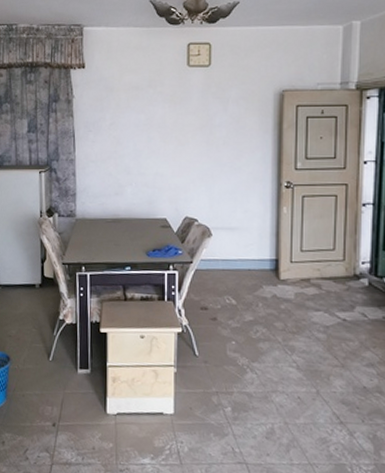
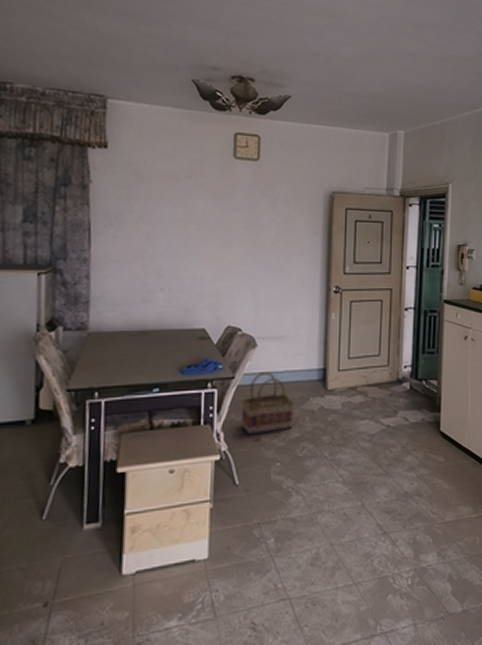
basket: none [199,259,247,314] -> present [240,372,294,435]

